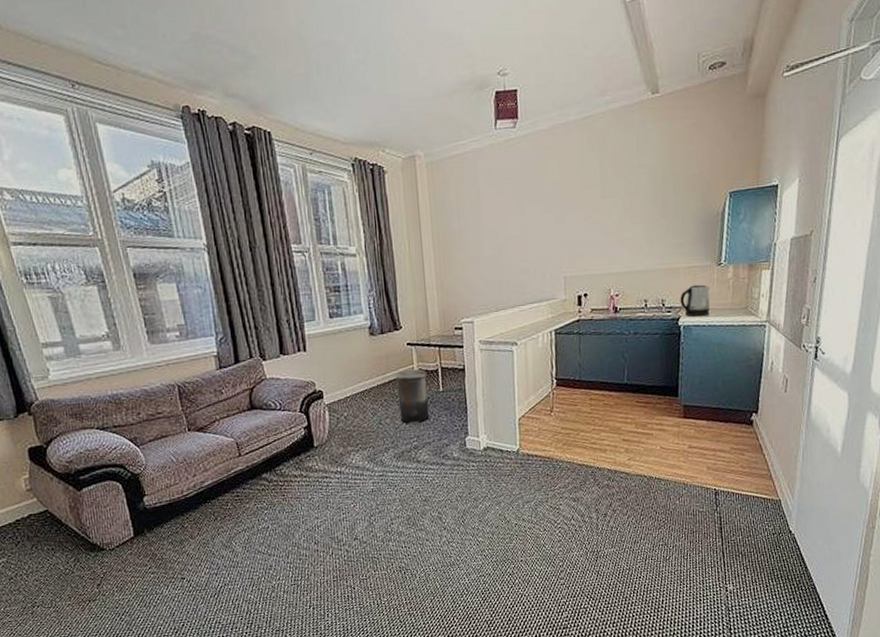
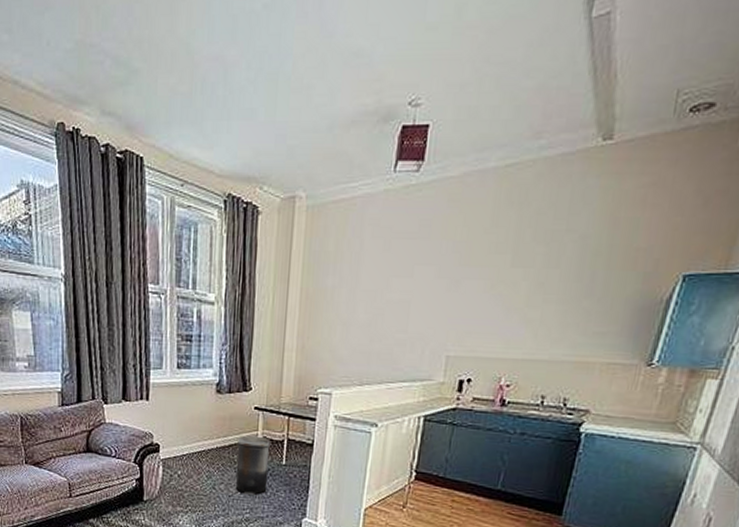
kettle: present [680,284,710,317] -> none [587,386,630,426]

